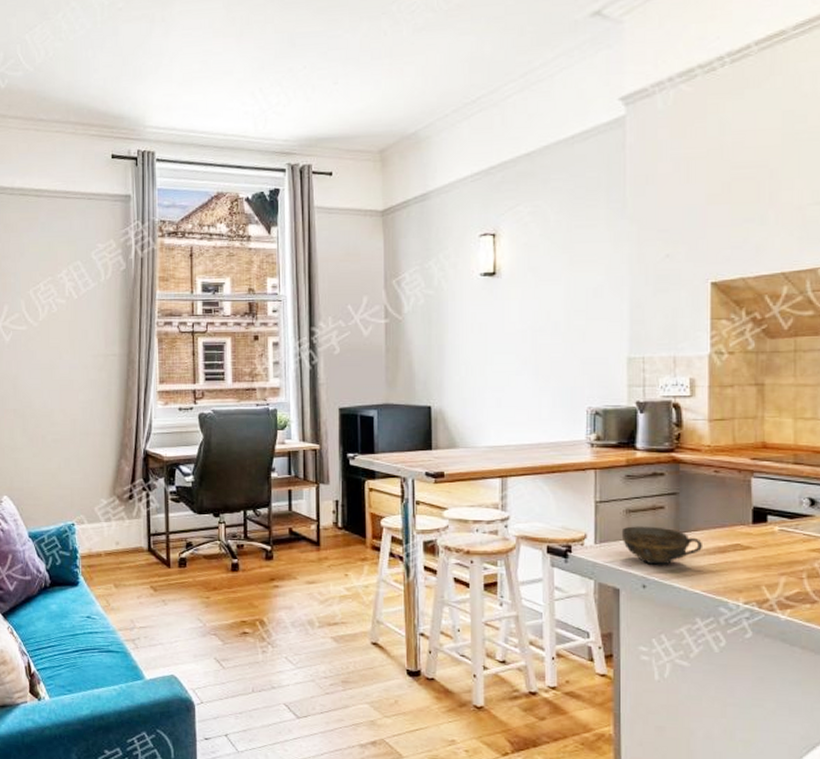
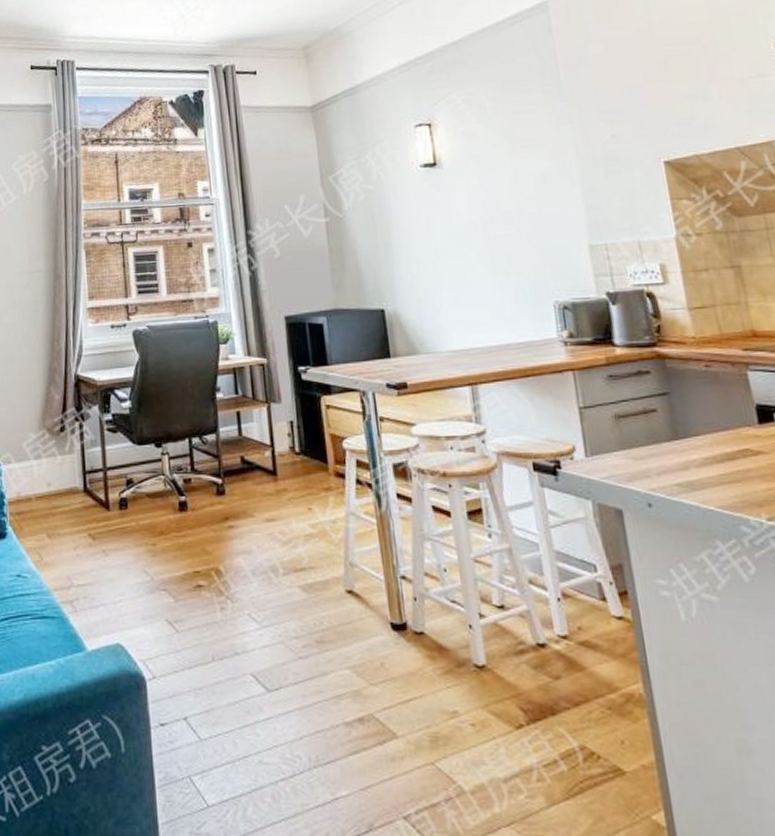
cup: present [621,526,704,565] -> none [613,433,709,479]

